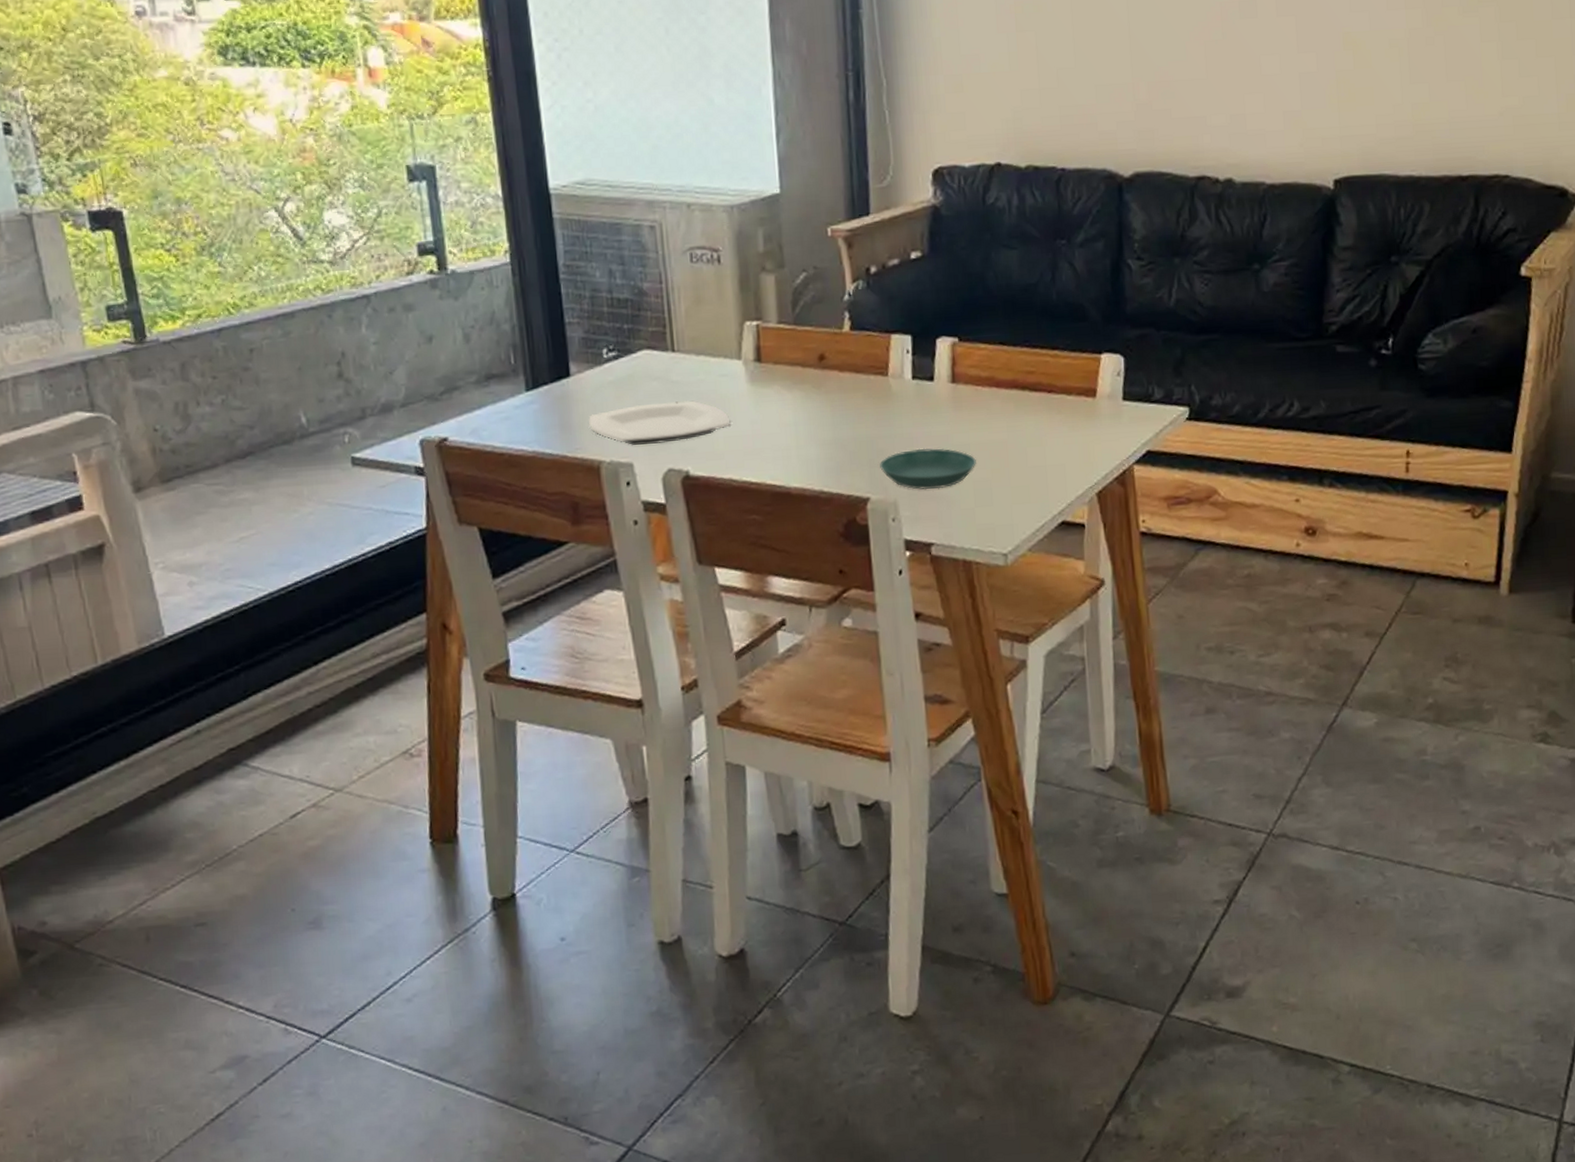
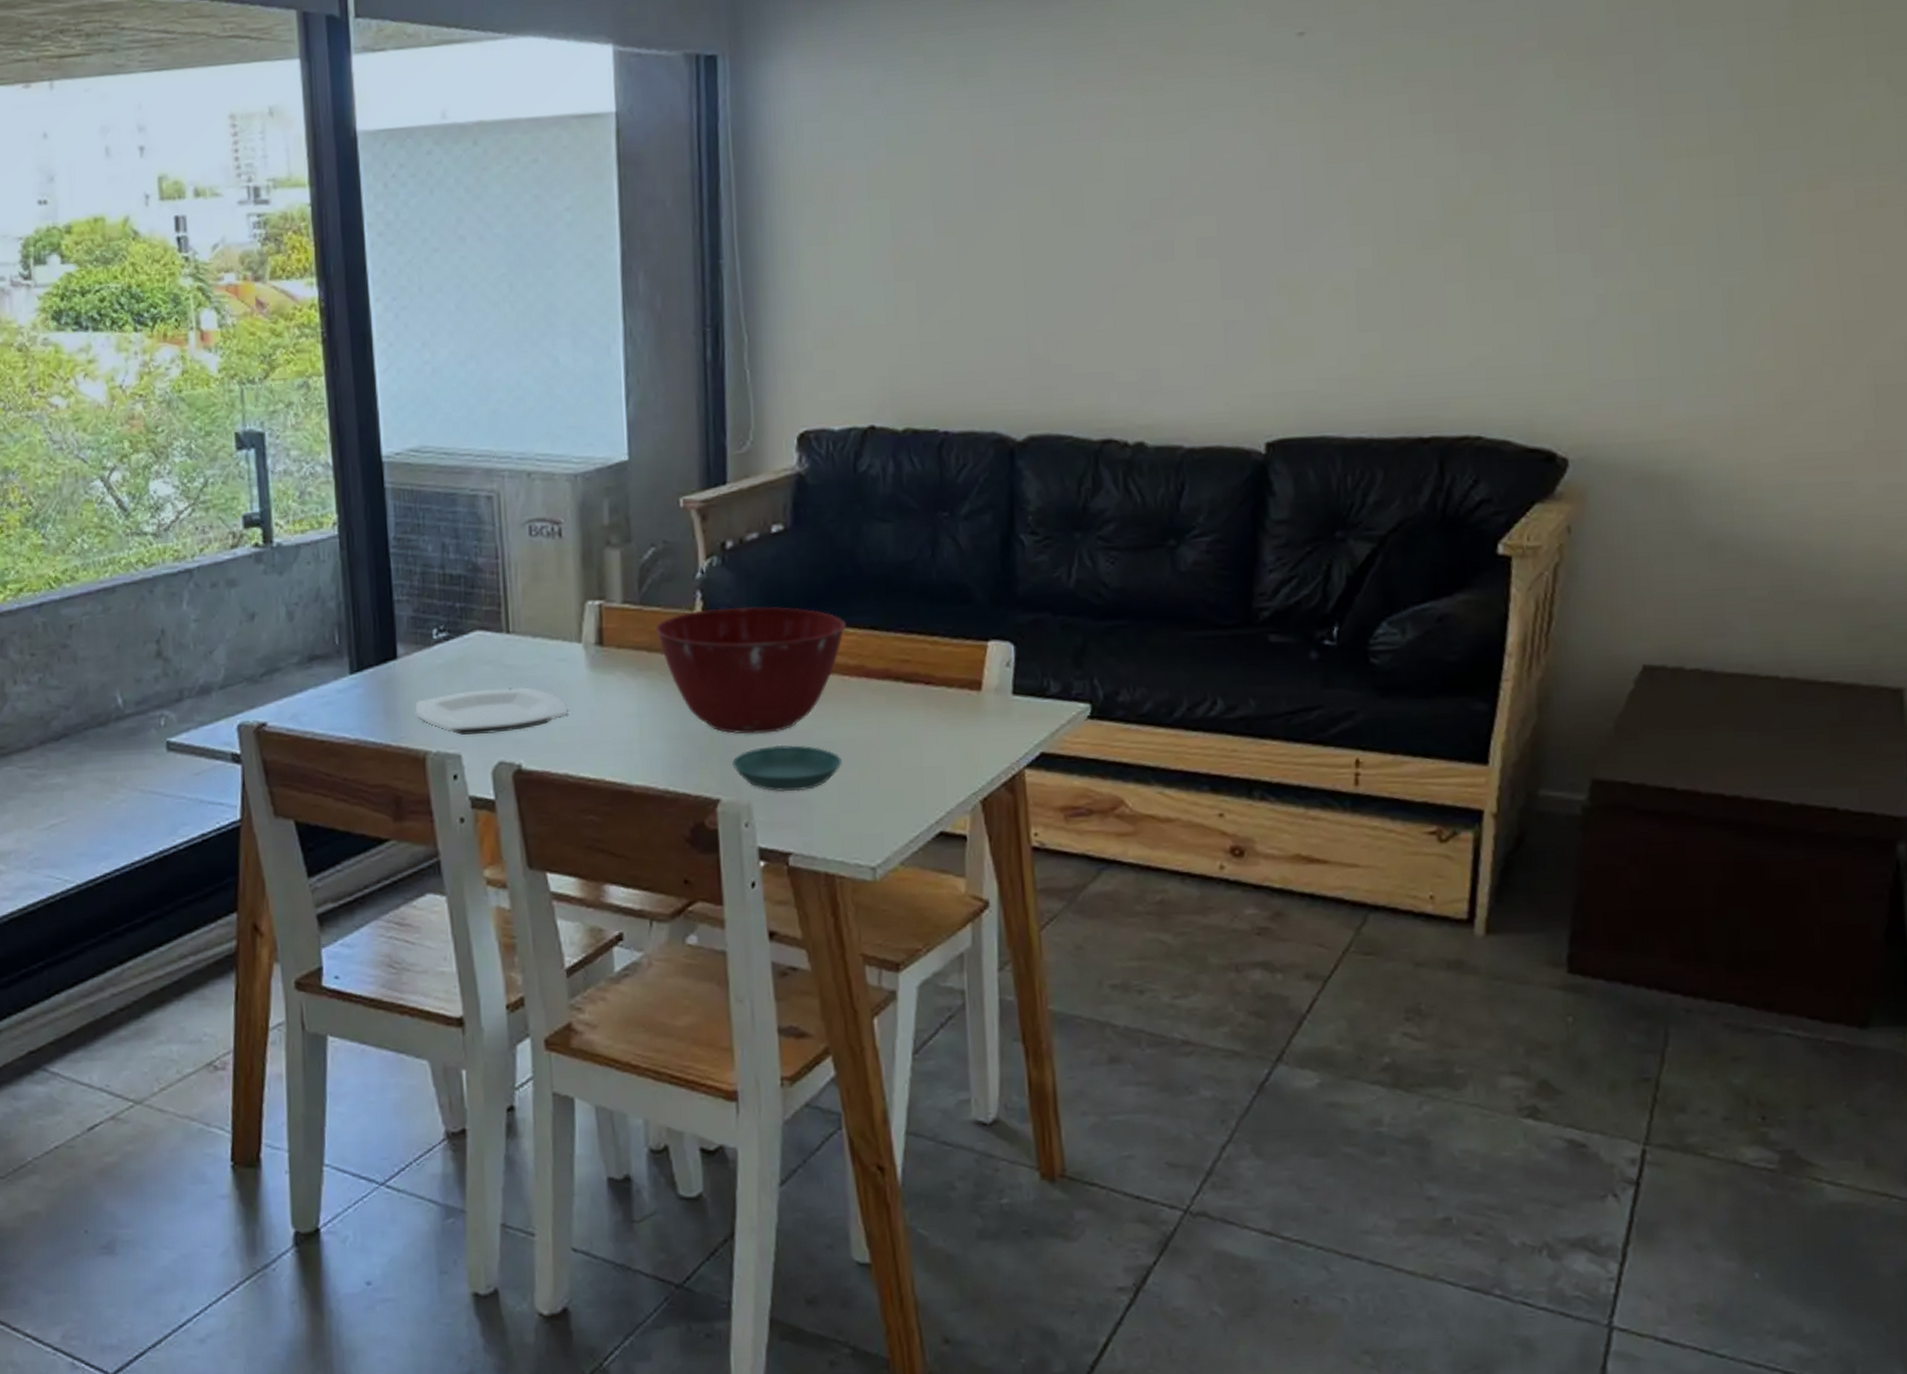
mixing bowl: none [808,325,978,440] -> present [655,606,846,734]

